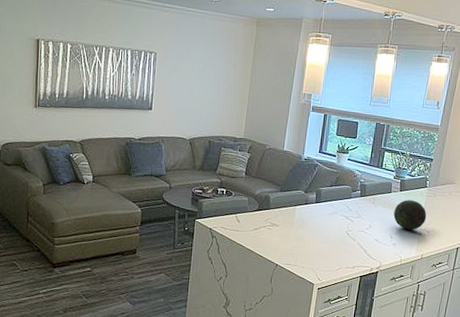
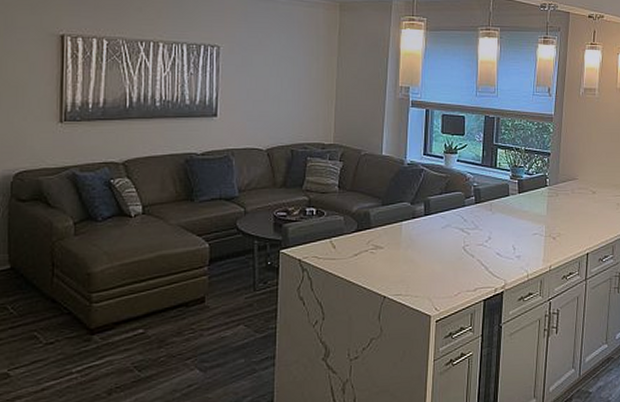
decorative orb: present [393,200,427,230] -> none [514,202,551,238]

